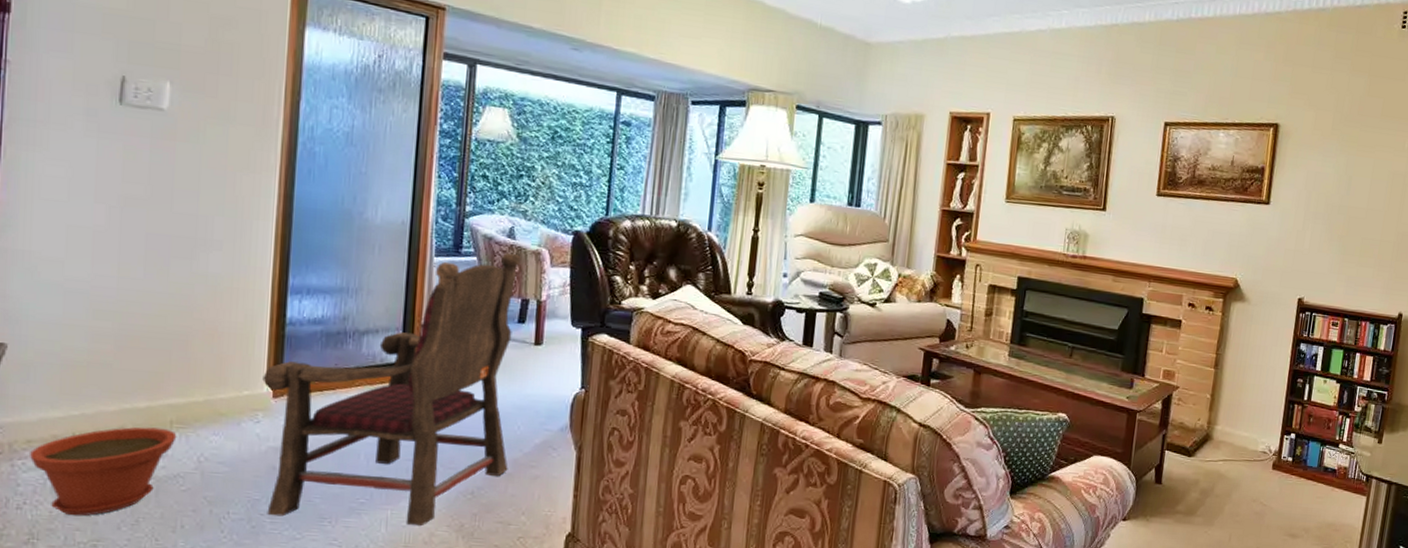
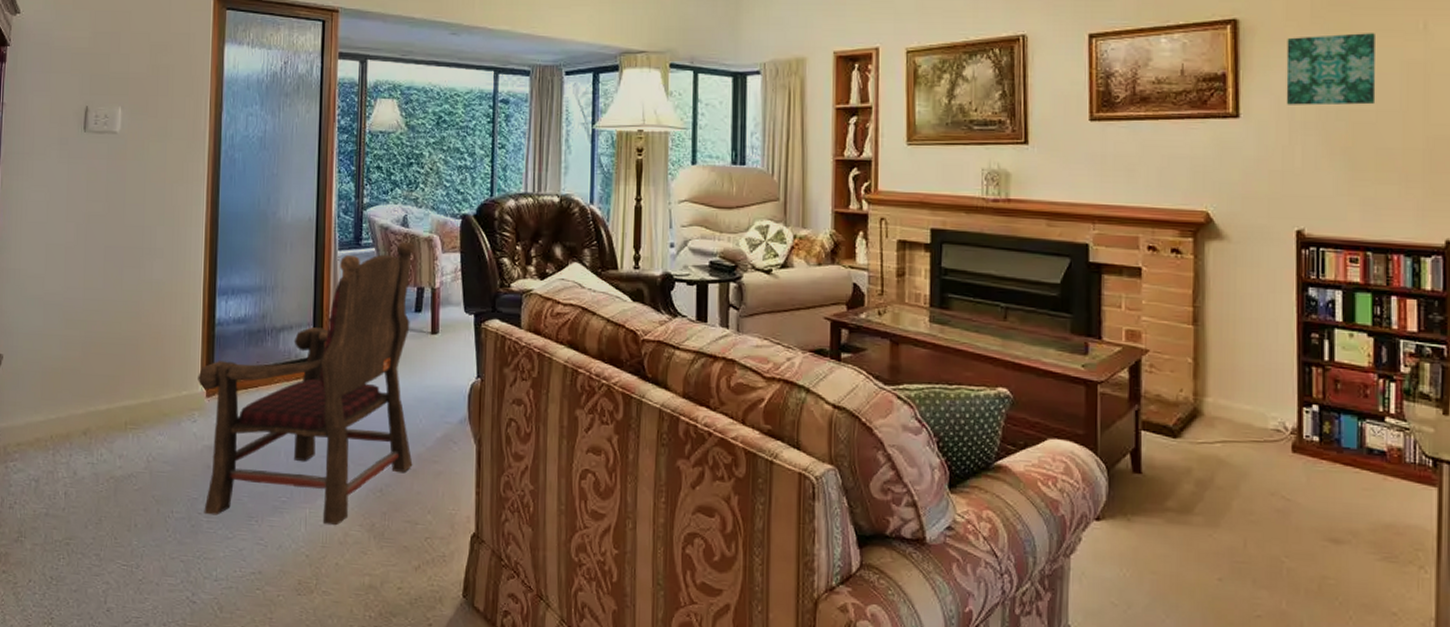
plant pot: present [30,427,177,516] -> none [19,428,131,515]
wall art: none [1304,143,1375,204] -> present [1286,33,1376,106]

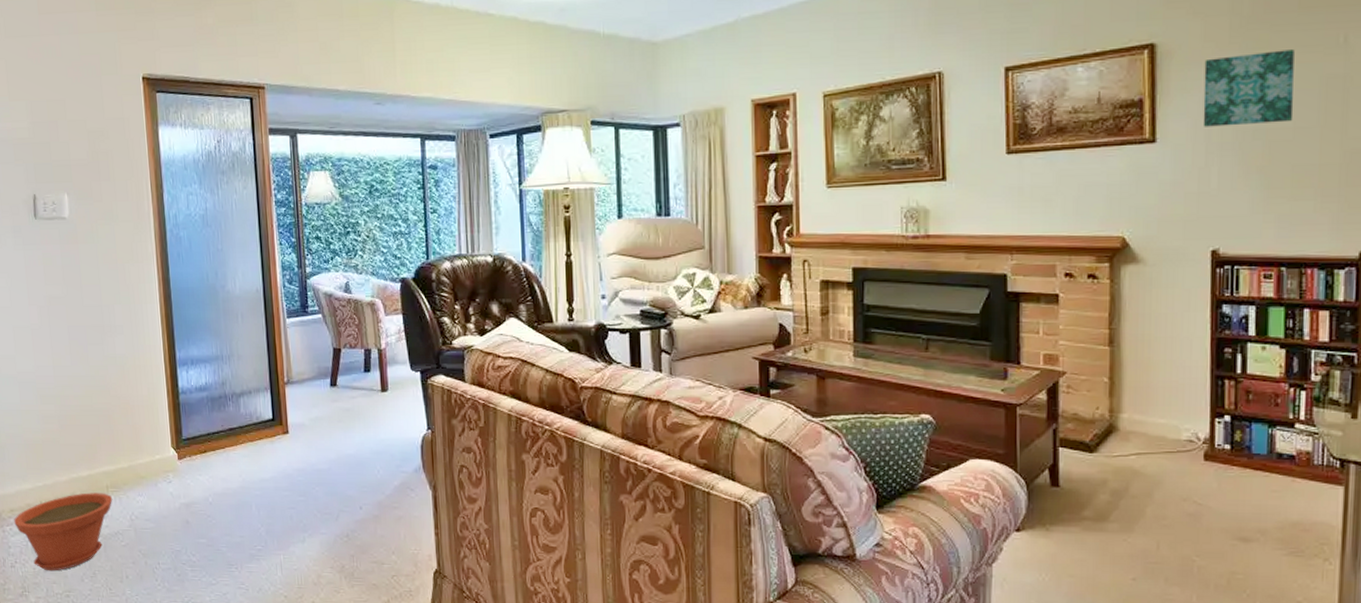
plant pot: none [19,428,131,515] -> present [14,492,113,571]
armchair: present [197,241,415,526] -> none [168,306,375,569]

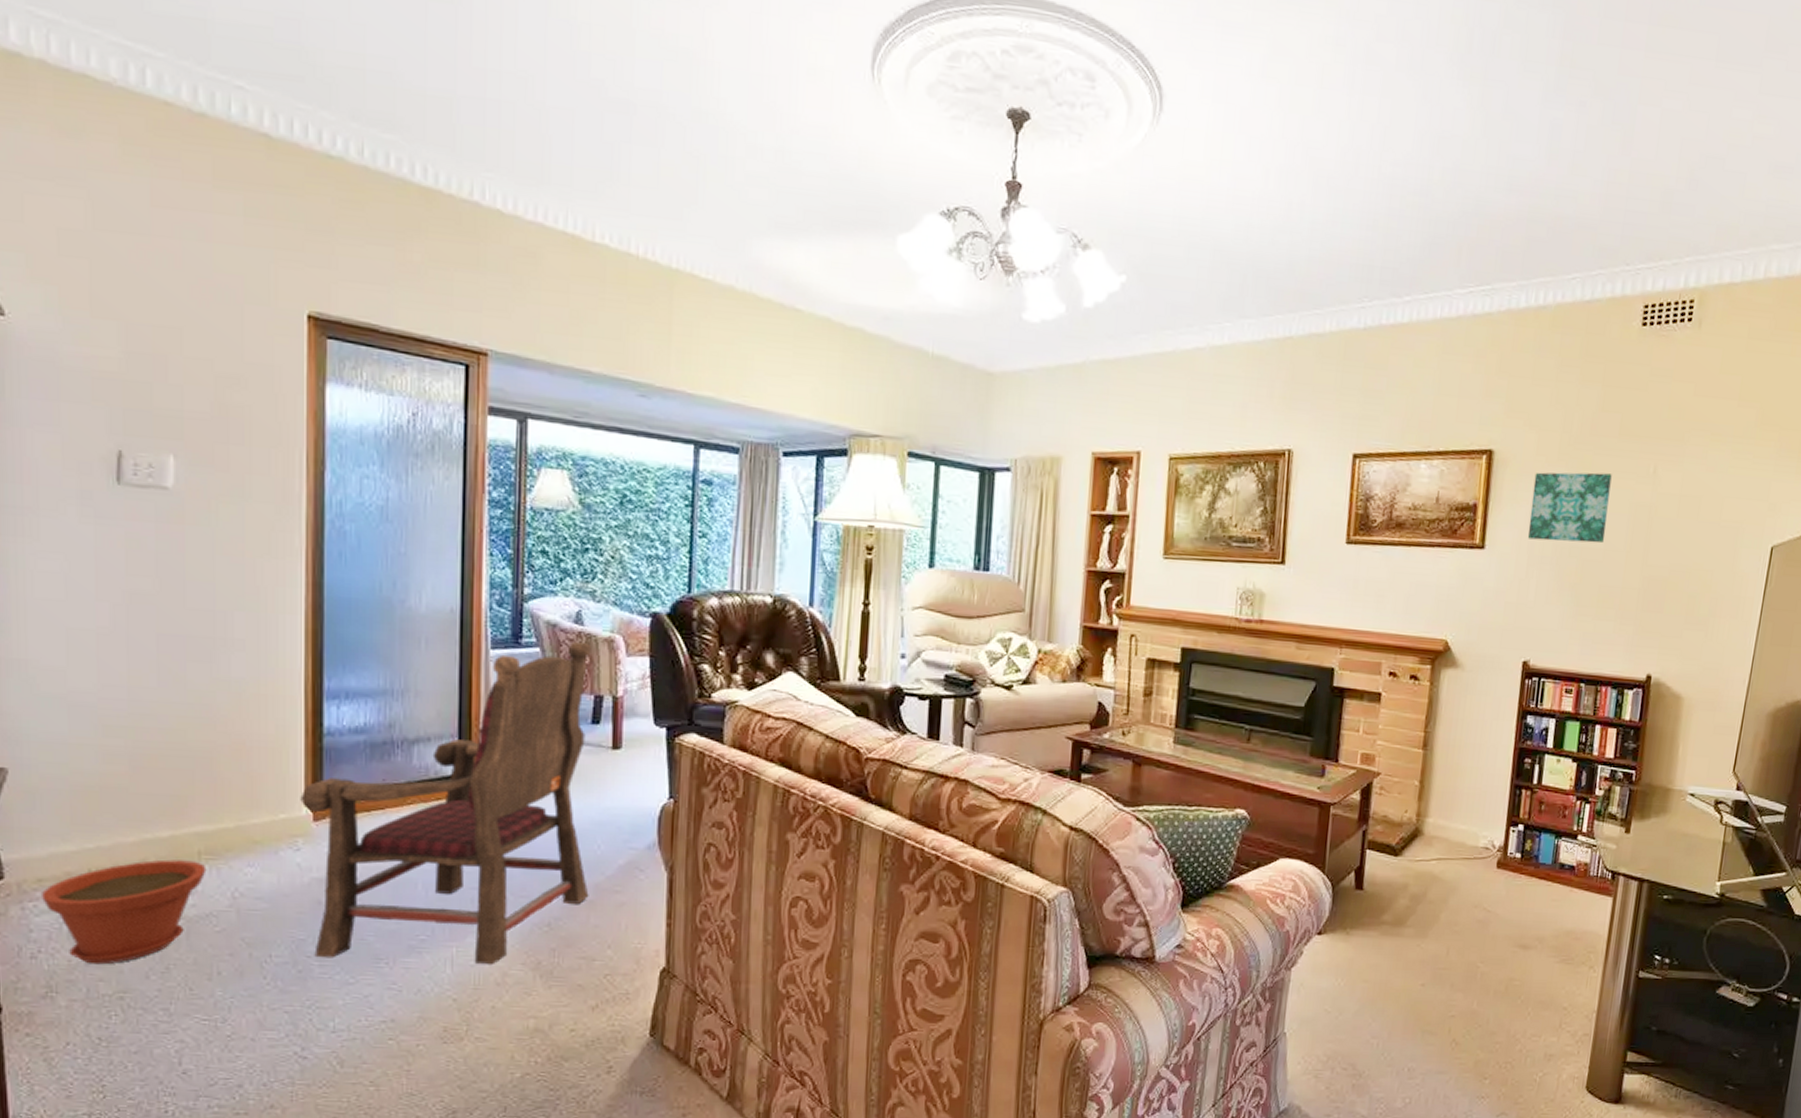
armchair: none [168,306,375,569] -> present [300,641,591,965]

